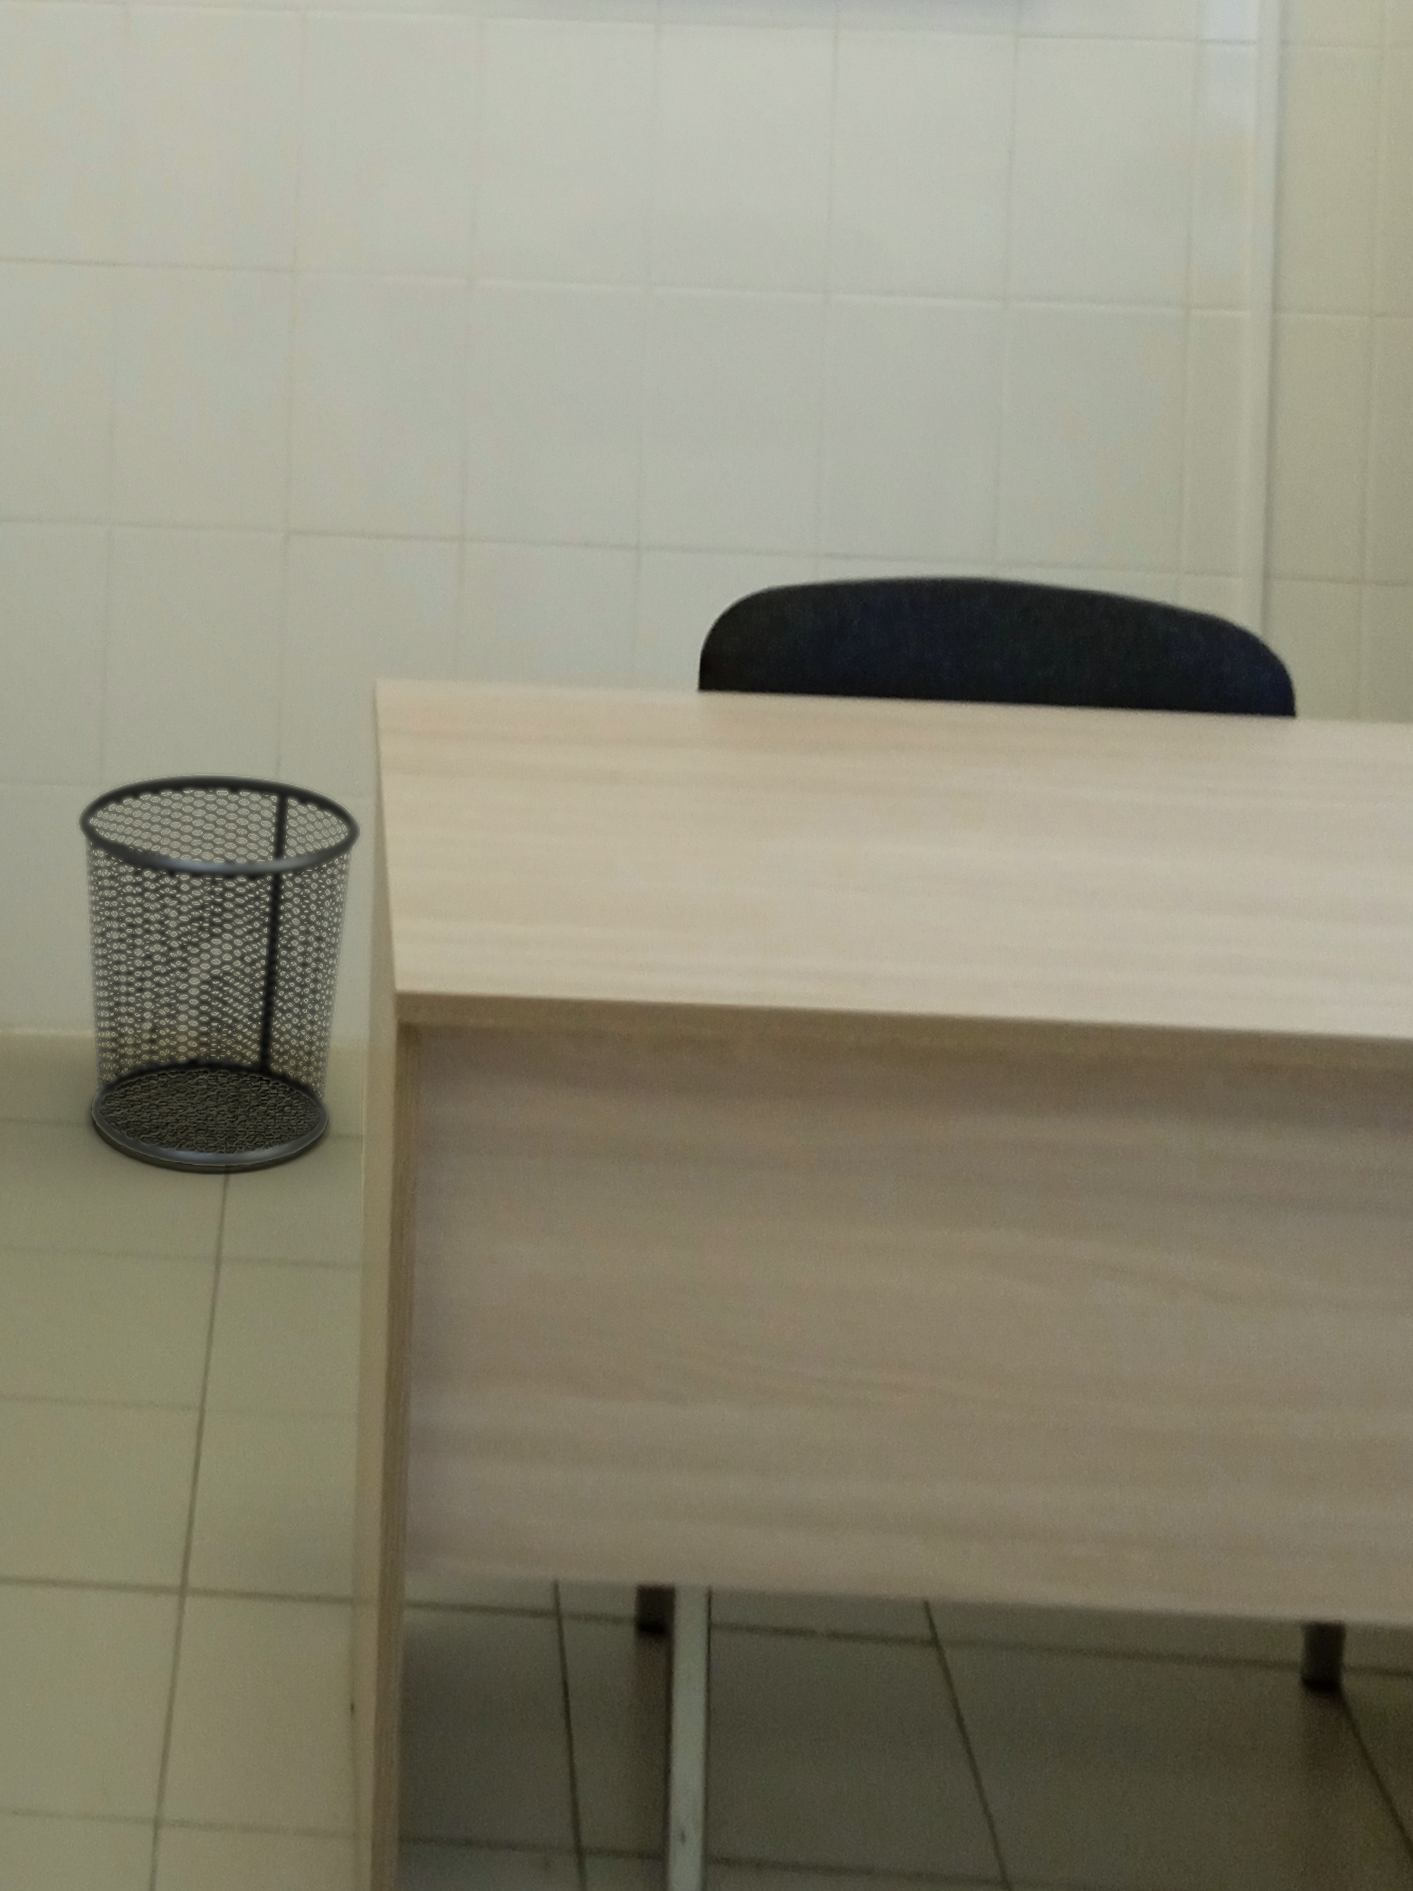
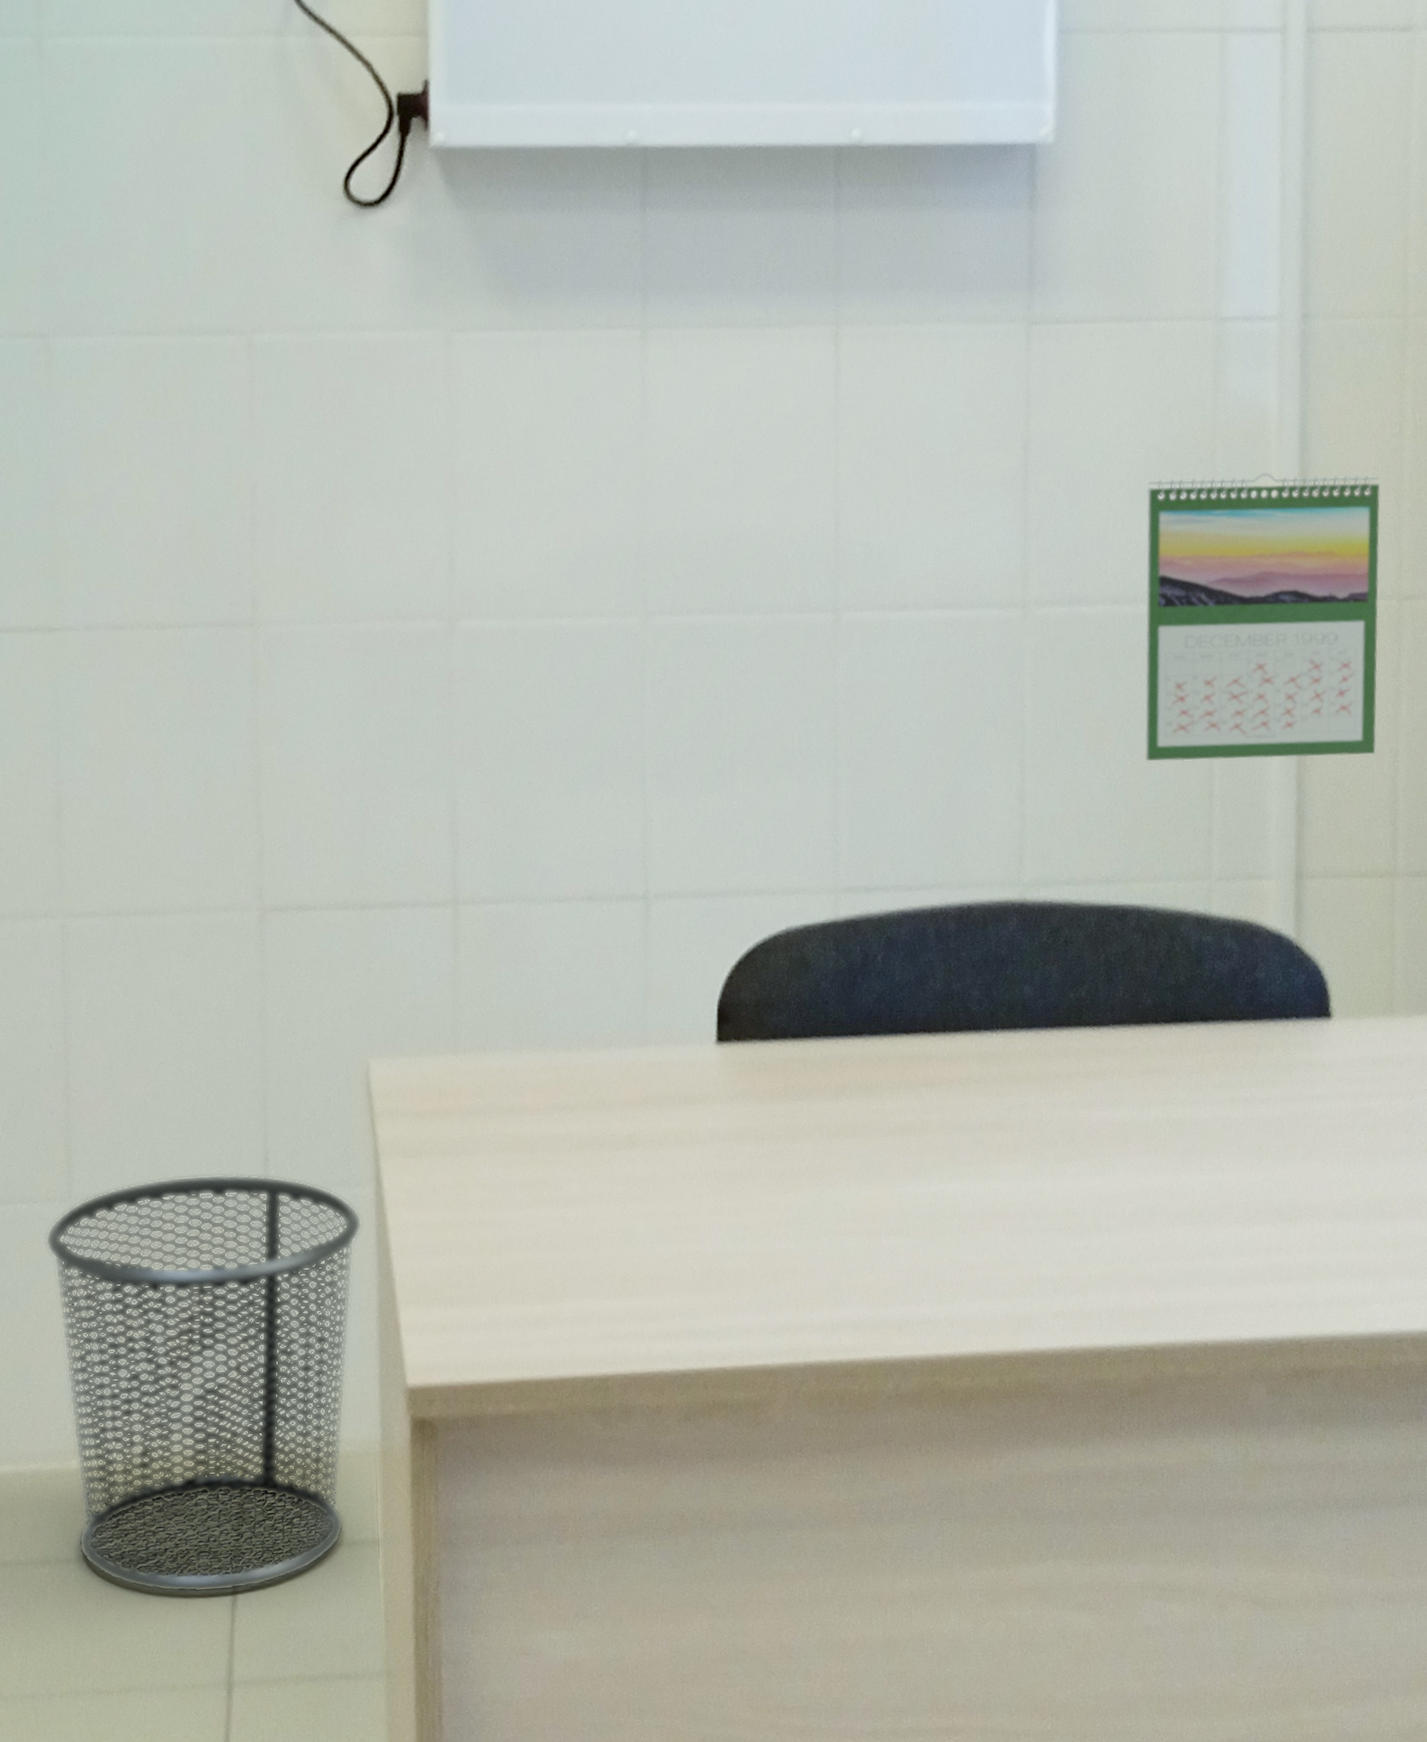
calendar: none [1117,187,1355,464] -> present [1144,473,1381,762]

